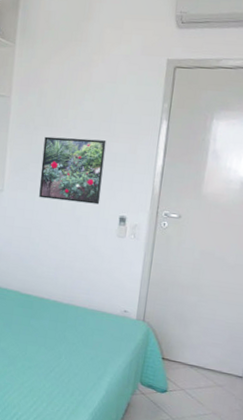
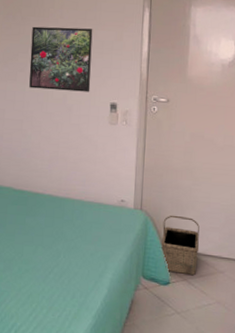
basket: none [161,328,202,387] -> present [160,215,200,276]

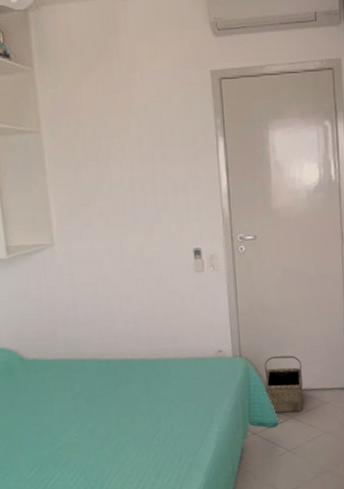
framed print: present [29,26,93,92] -> none [91,168,169,245]

